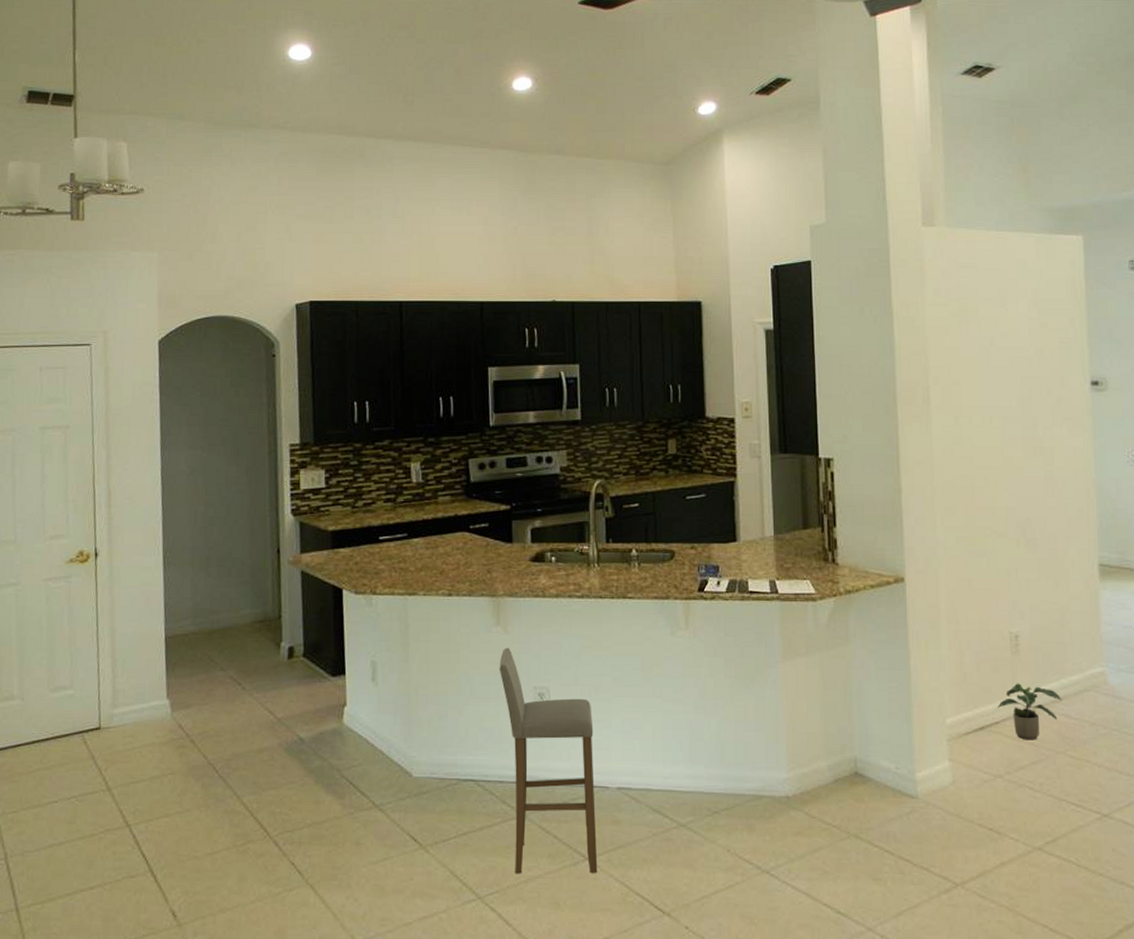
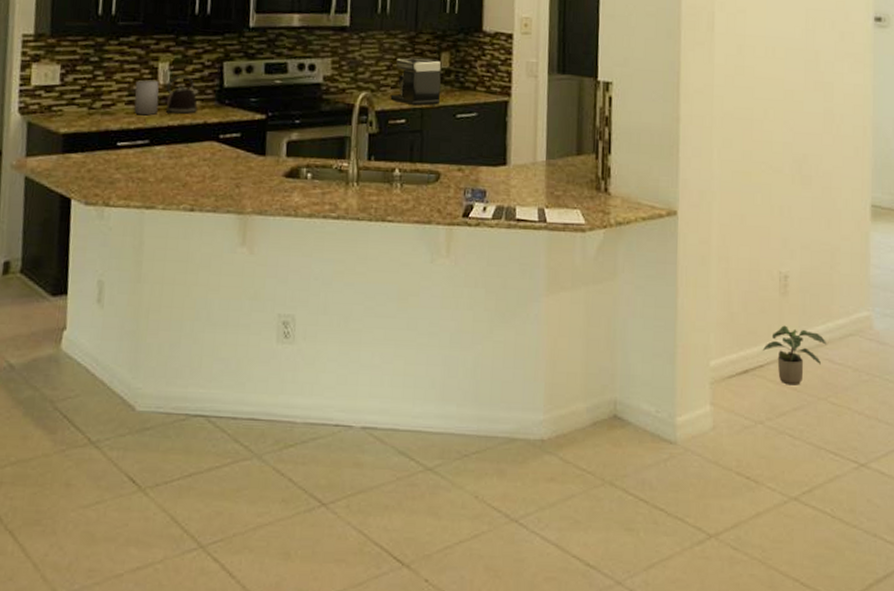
canister: none [391,479,413,511] -> present [134,79,159,116]
kettle: none [419,473,450,509] -> present [165,75,200,115]
bar stool: present [499,647,598,874] -> none [241,270,341,521]
coffee maker: none [623,445,669,491] -> present [390,57,442,106]

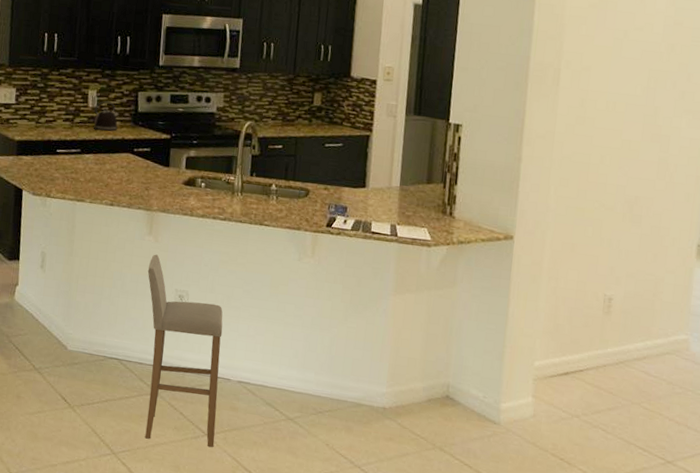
canister: present [134,79,159,116] -> none [69,103,89,131]
bar stool: none [241,270,341,521] -> present [145,254,223,447]
coffee maker: present [390,57,442,106] -> none [270,95,315,136]
potted plant: present [762,325,827,385] -> none [583,339,645,390]

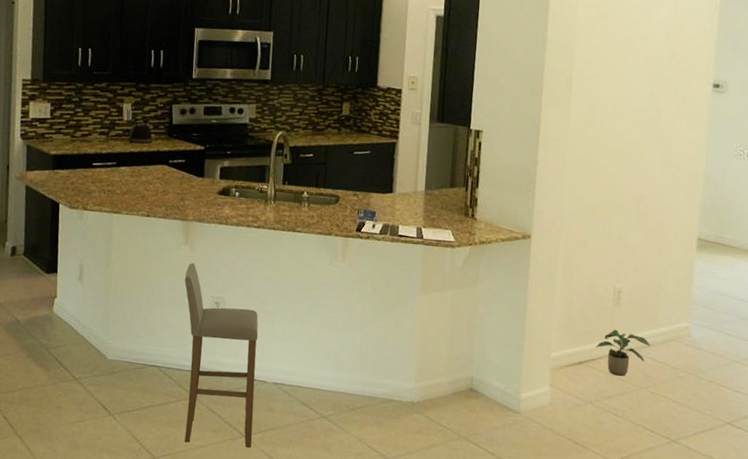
potted plant: none [583,339,645,390] -> present [595,329,651,376]

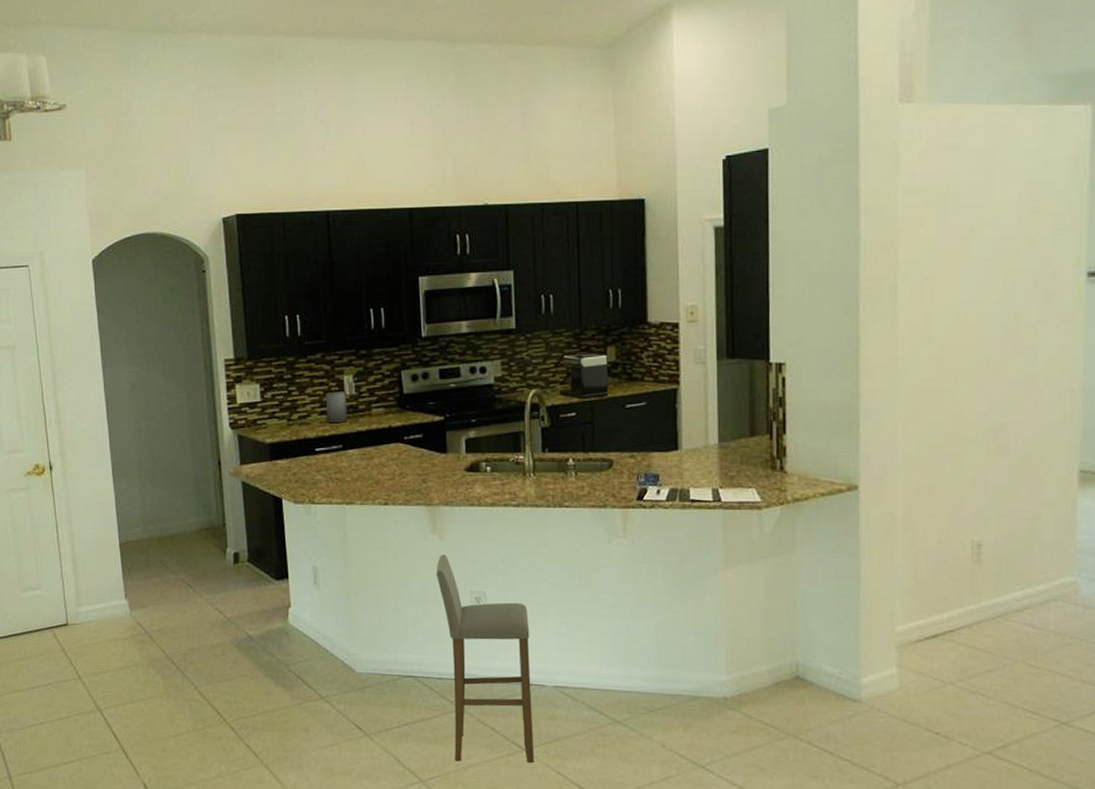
canister: none [105,116,124,144] -> present [325,391,347,424]
kettle: present [128,113,155,144] -> none [352,385,383,421]
coffee maker: none [301,105,343,144] -> present [559,353,608,400]
potted plant: present [595,329,651,376] -> none [952,592,1026,649]

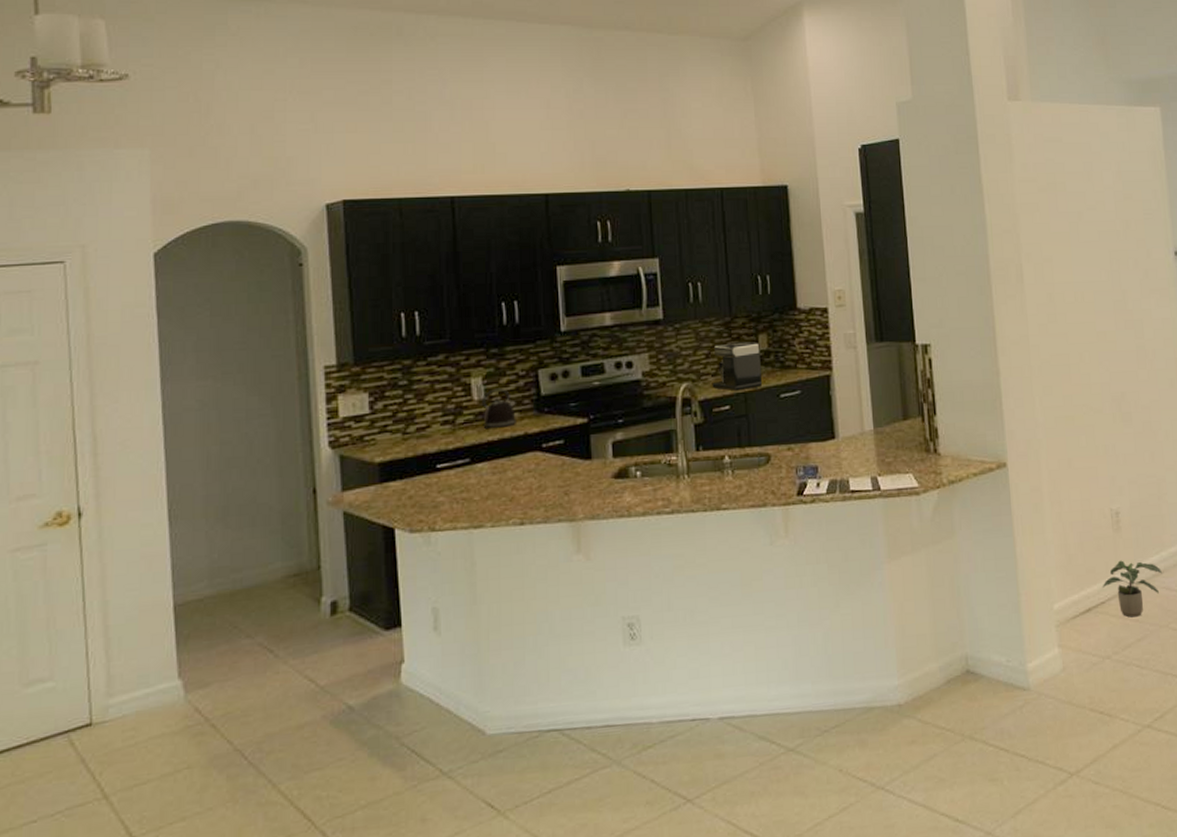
canister: present [325,391,347,424] -> none [449,396,475,435]
kettle: none [352,385,383,421] -> present [481,388,517,429]
bar stool: present [436,554,535,763] -> none [581,576,701,829]
potted plant: none [952,592,1026,649] -> present [1102,560,1163,618]

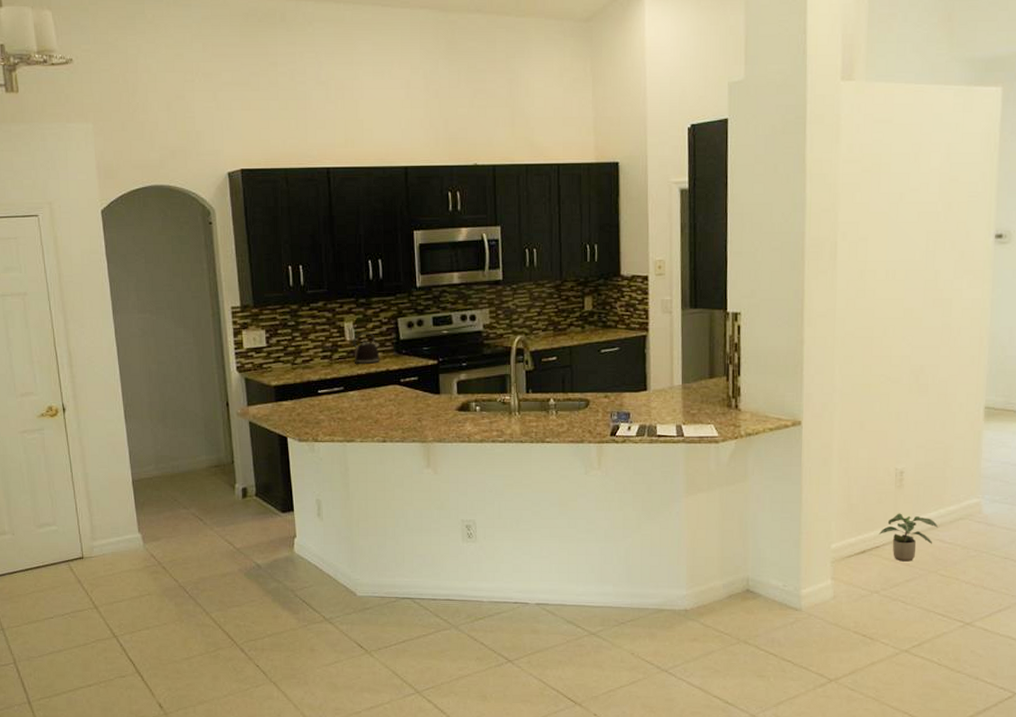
coffee maker: present [712,342,762,392] -> none [542,303,586,345]

